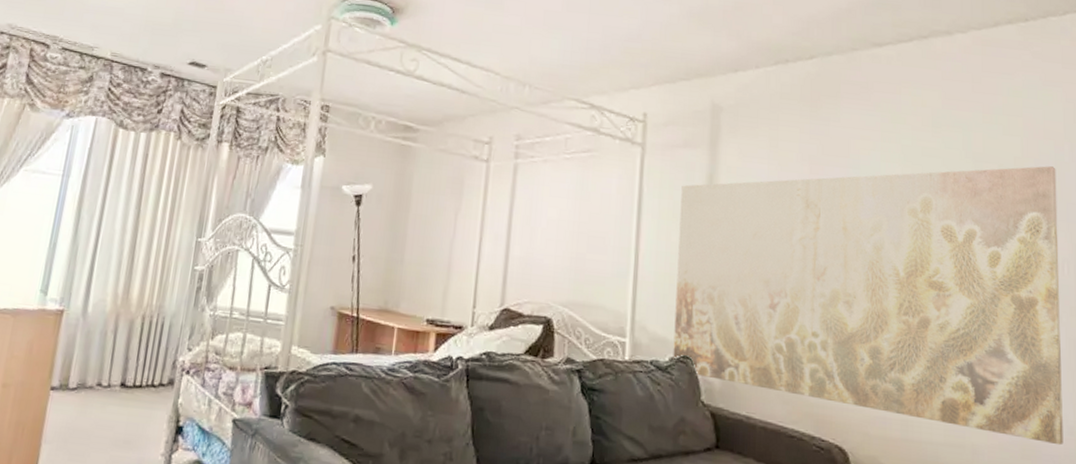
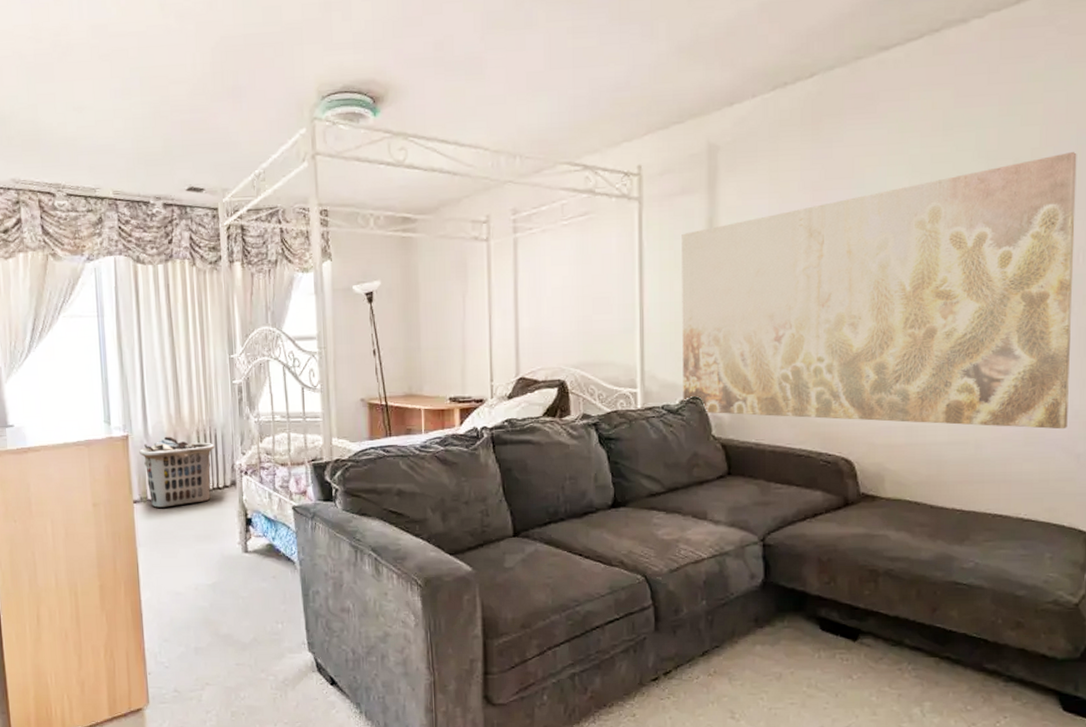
clothes hamper: none [71,317,159,400] -> present [139,436,215,508]

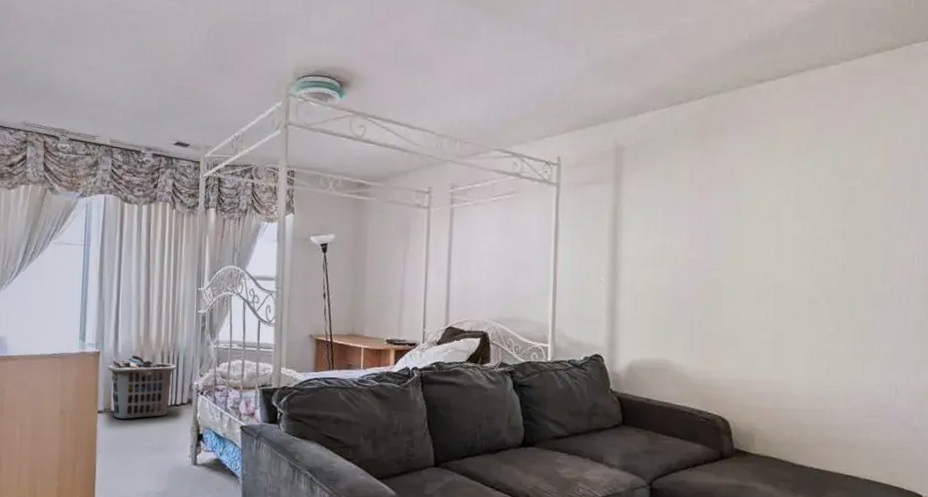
wall art: present [681,152,1077,430] -> none [586,177,912,405]

